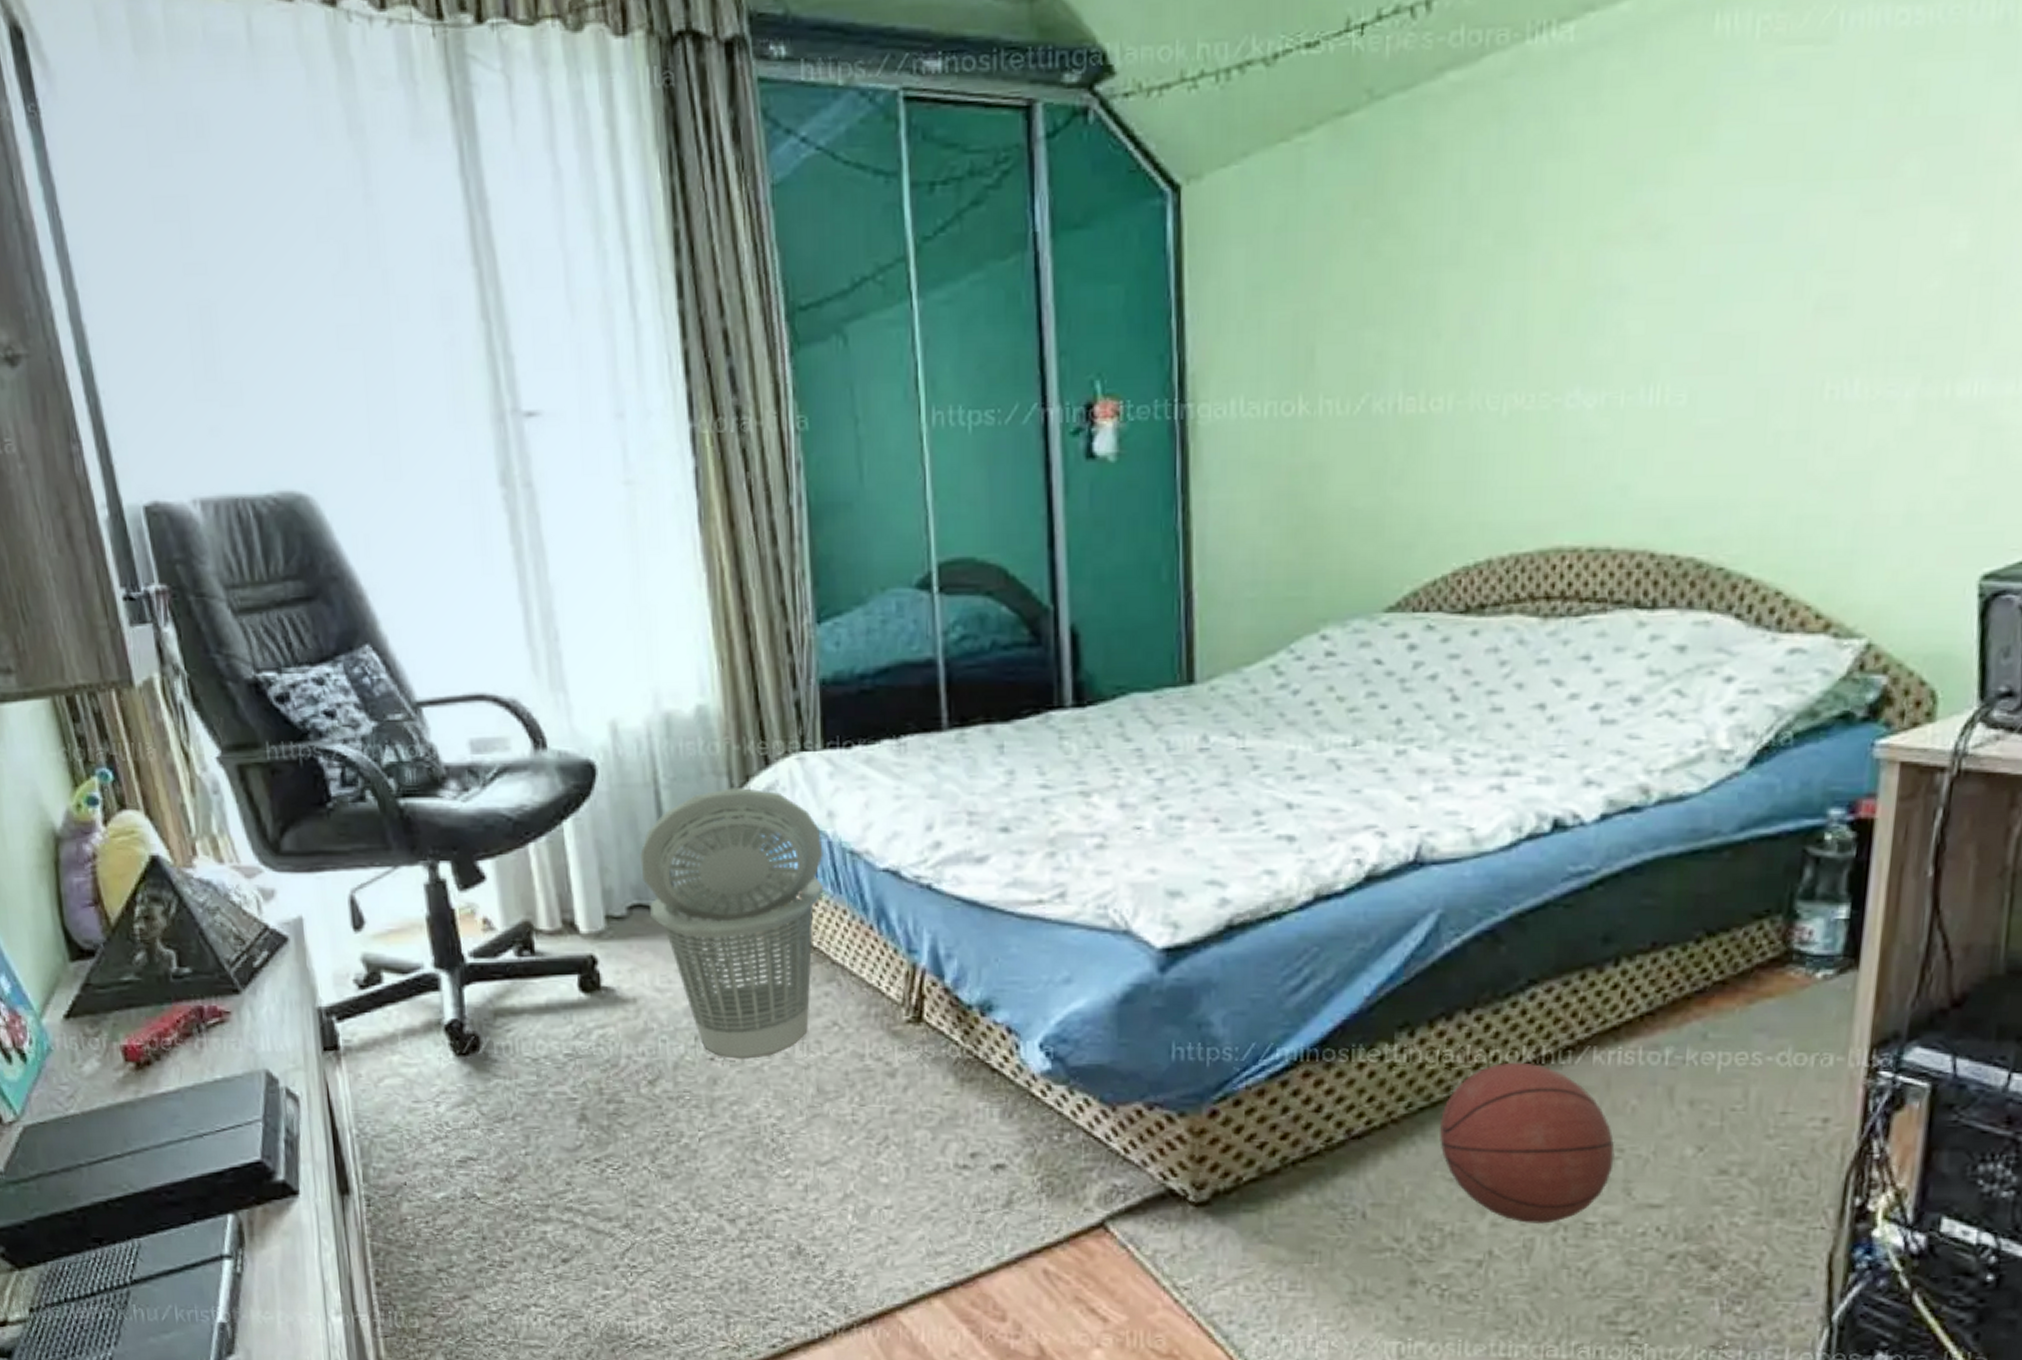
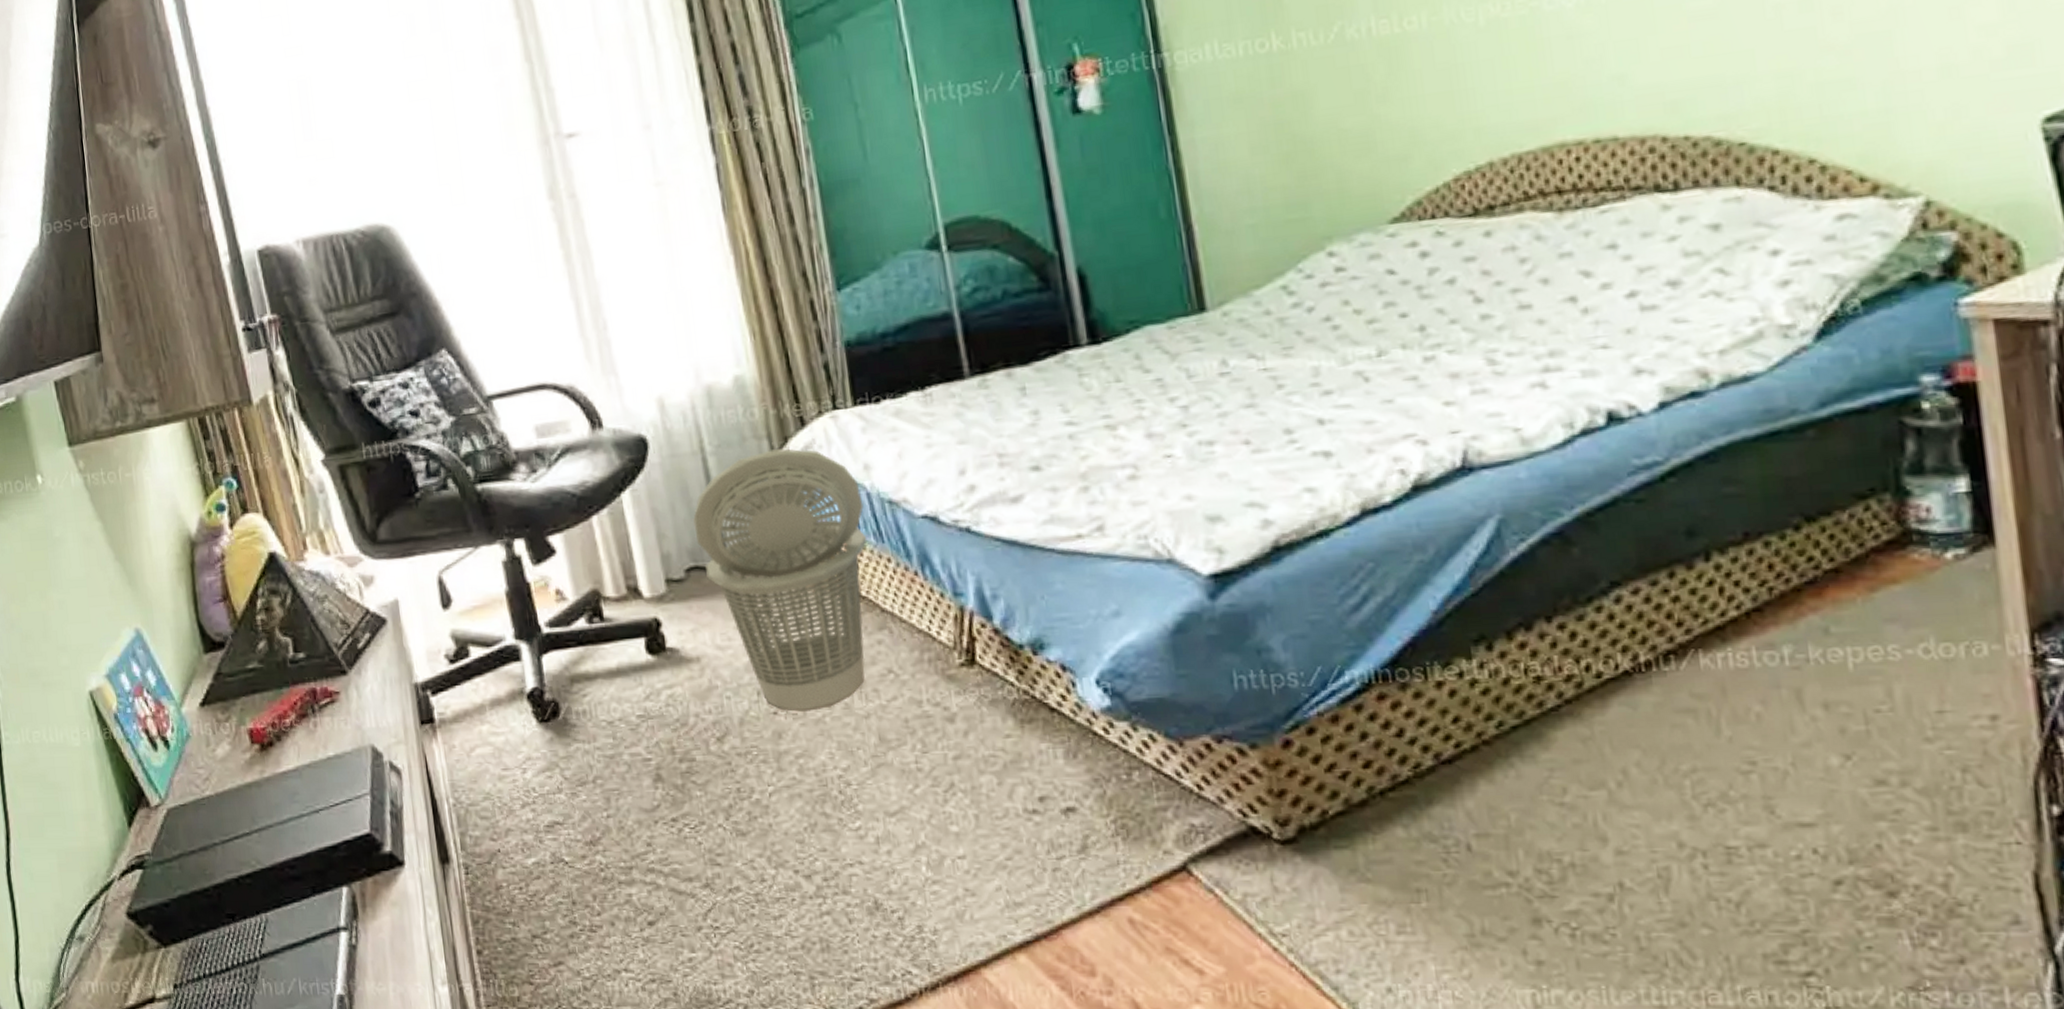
basketball: present [1439,1062,1615,1224] -> none [1537,671,1748,850]

